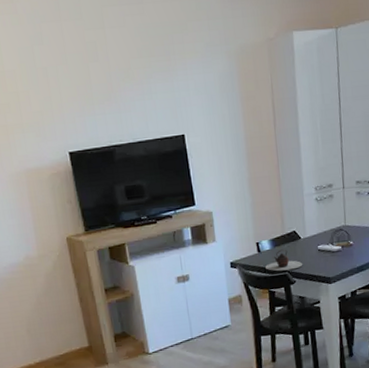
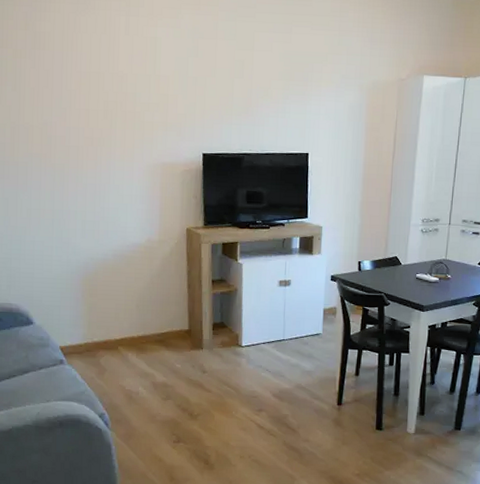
teapot: present [265,249,303,272] -> none [363,271,400,292]

